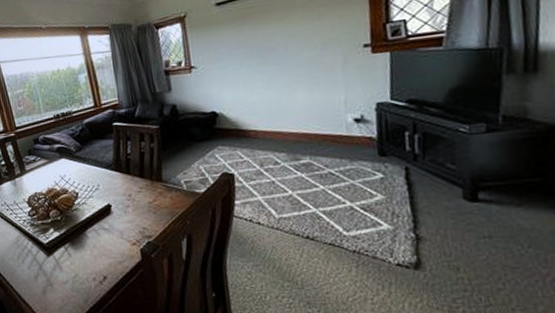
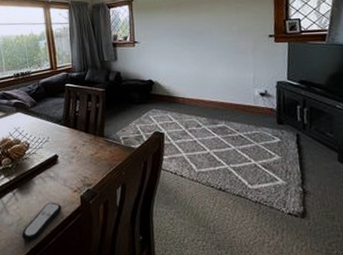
remote control: none [79,256,121,301] -> present [22,202,62,242]

